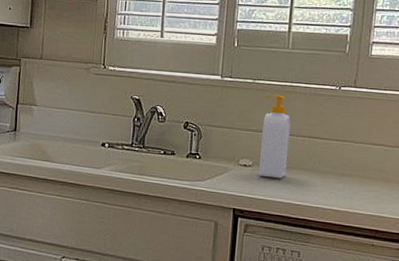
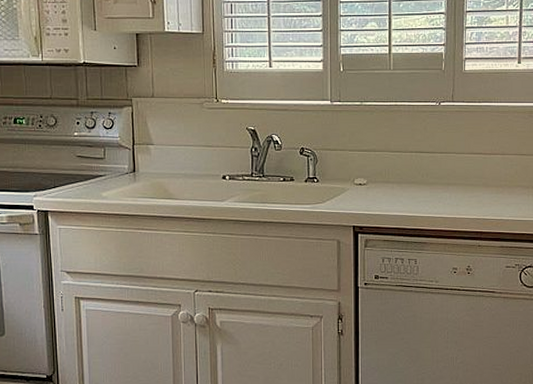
soap bottle: present [258,94,291,179] -> none [372,115,398,194]

